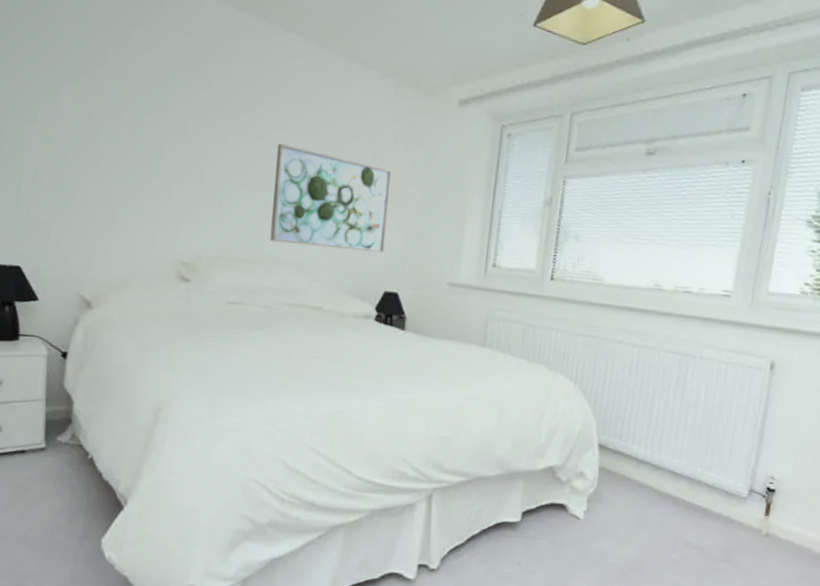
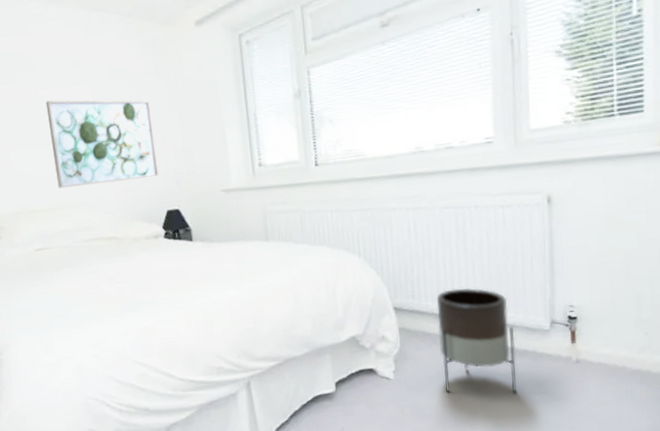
planter: none [633,437,713,557] -> present [436,287,518,394]

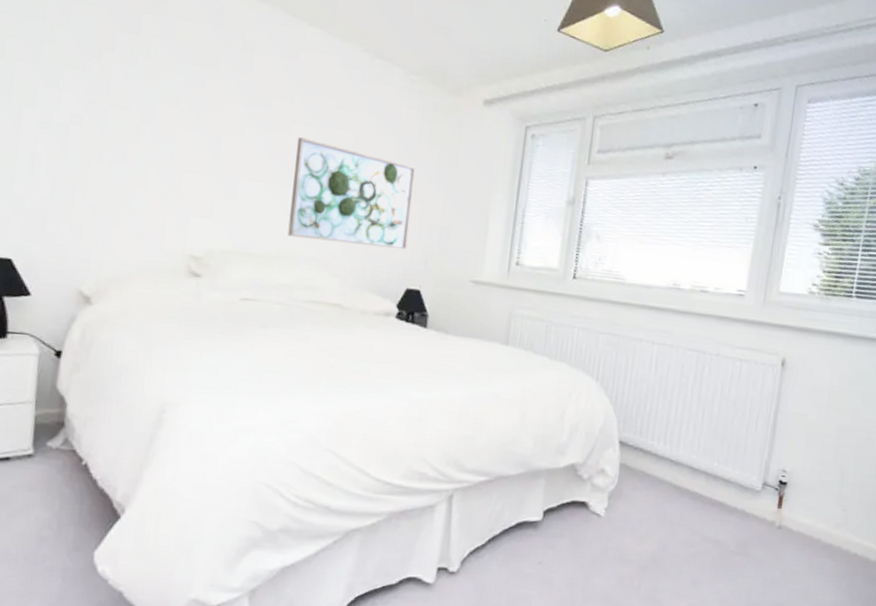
planter: present [436,287,518,394] -> none [653,433,728,551]

